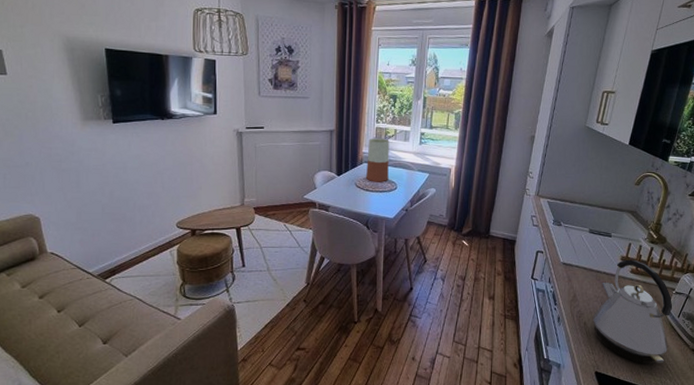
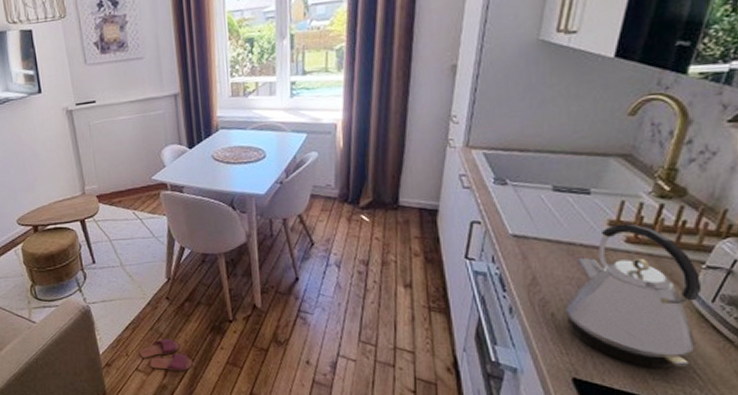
slippers: none [275,336,320,366] -> present [140,338,193,371]
vase: present [366,138,389,182] -> none [223,95,254,152]

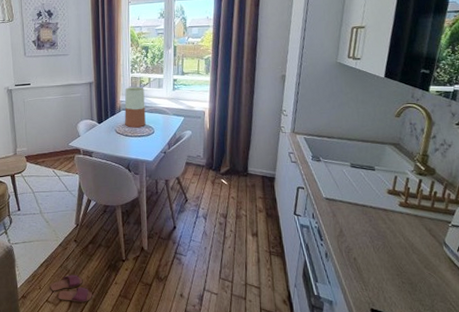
vase: none [223,95,254,152] -> present [124,86,146,128]
kettle: present [565,224,702,368] -> none [363,192,451,301]

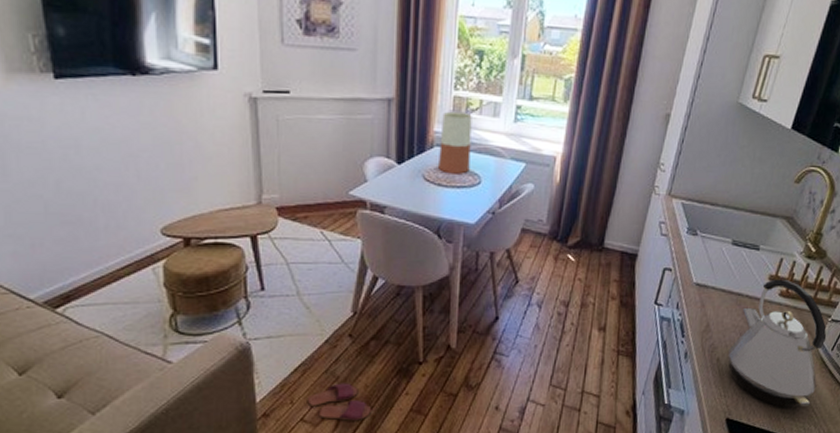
kettle: none [363,192,451,301] -> present [728,279,827,408]

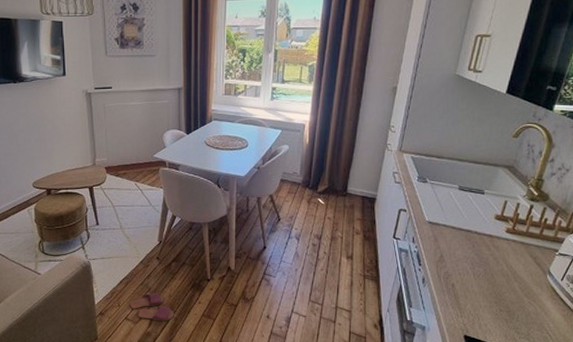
vase: present [438,111,472,174] -> none [216,94,239,140]
kettle: present [728,279,827,408] -> none [462,218,555,329]

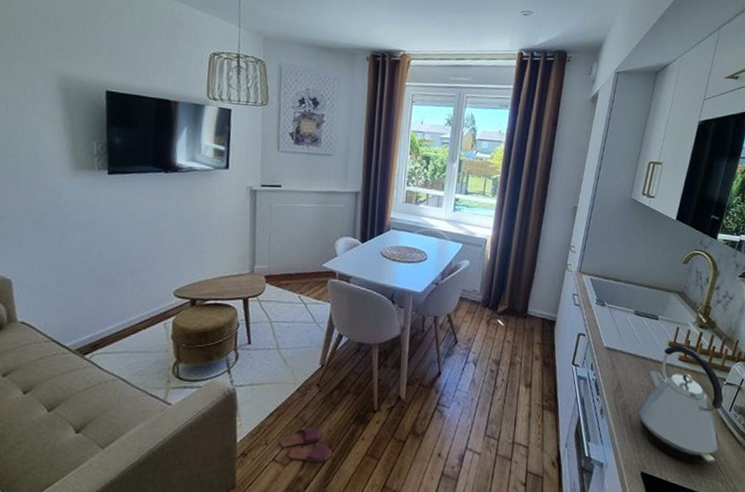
kettle: none [462,218,555,329] -> present [638,345,724,464]

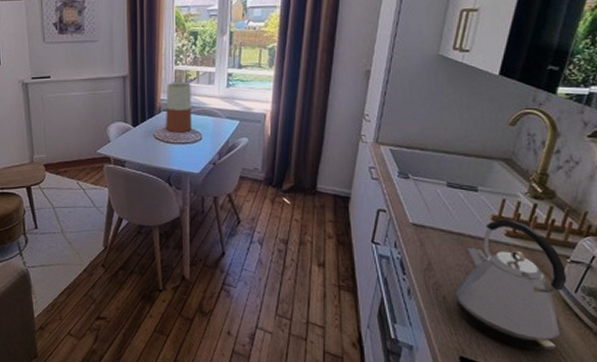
slippers: present [280,427,332,462] -> none [73,305,122,337]
vase: none [393,202,421,252] -> present [166,82,192,133]

